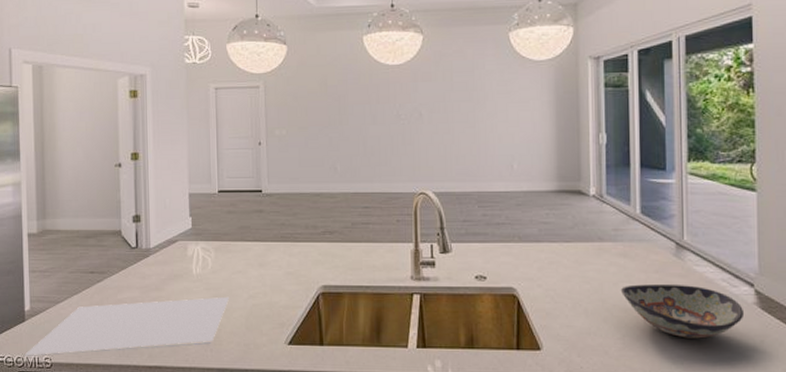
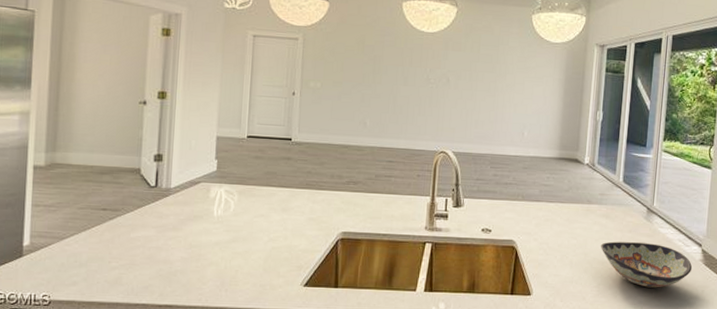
cutting board: present [25,296,229,356] -> none [20,239,249,293]

